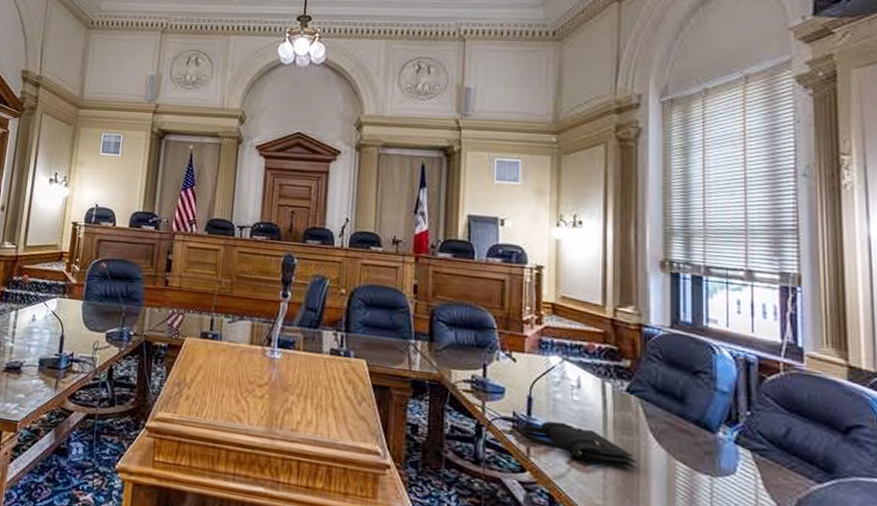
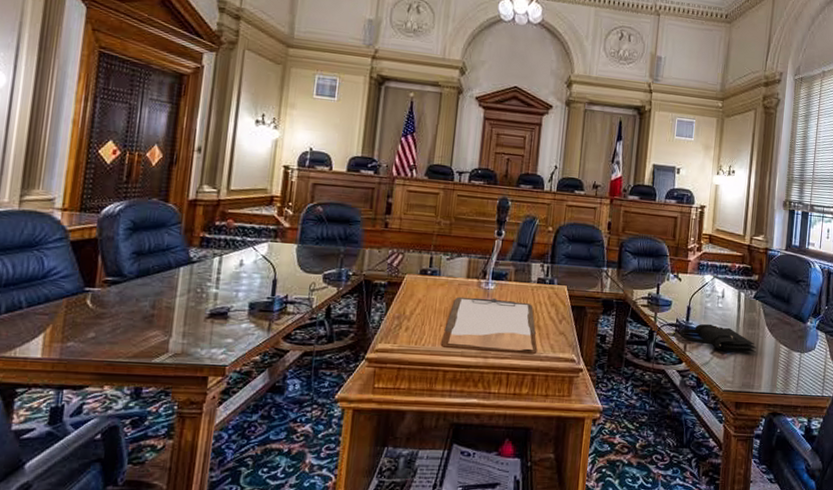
clipboard: none [222,365,333,442] -> present [440,296,538,355]

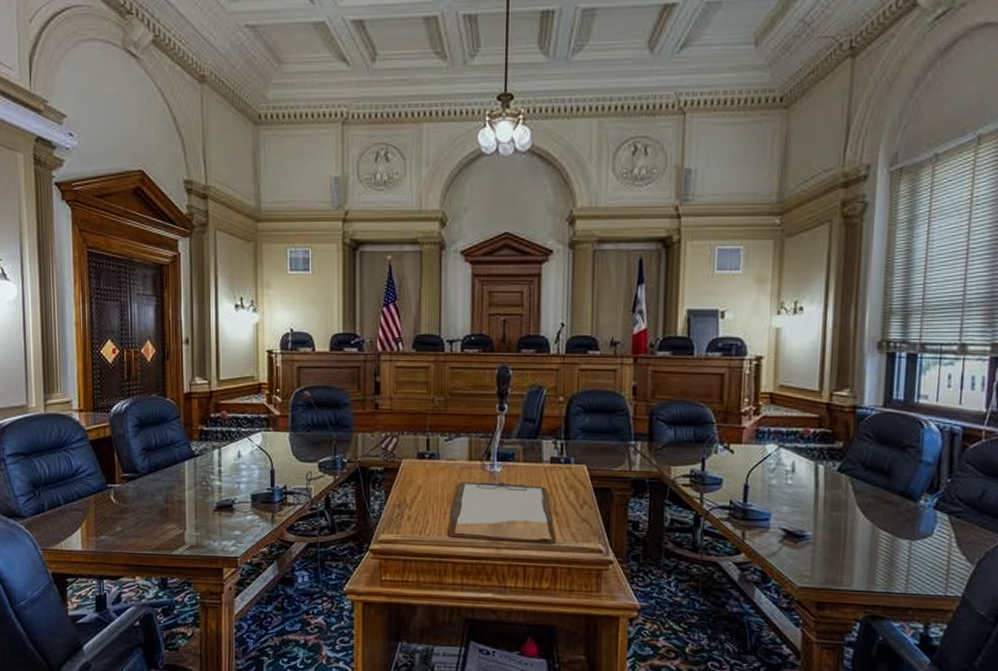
handbag: present [679,323,757,352] -> none [735,505,845,540]

